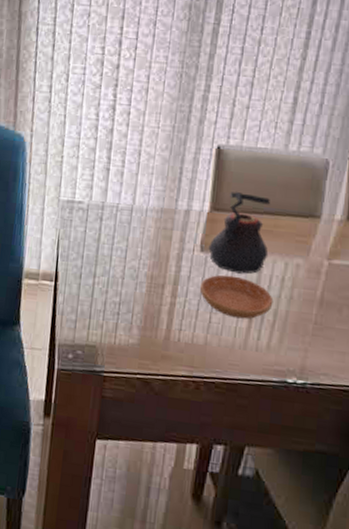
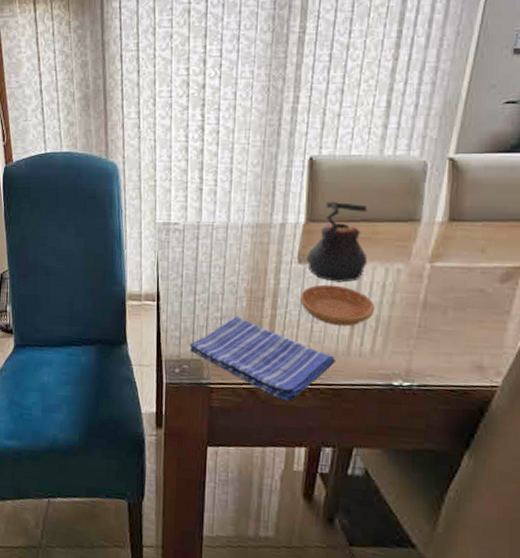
dish towel: none [85,301,232,395] -> present [190,315,335,402]

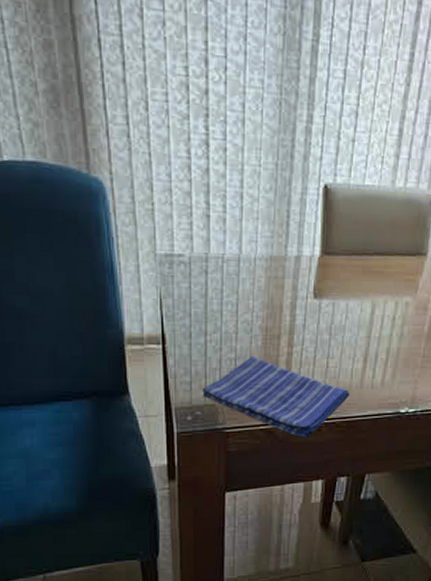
saucer: present [299,284,375,326] -> none [315,319,386,360]
teapot: present [306,201,368,283] -> none [322,233,380,317]

